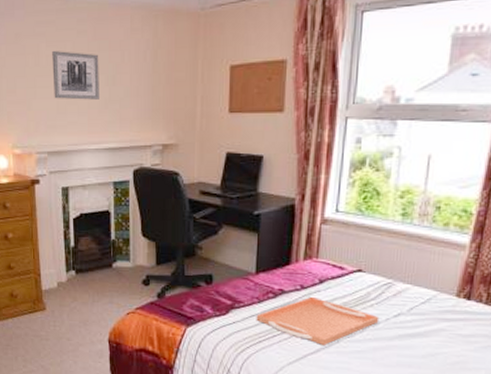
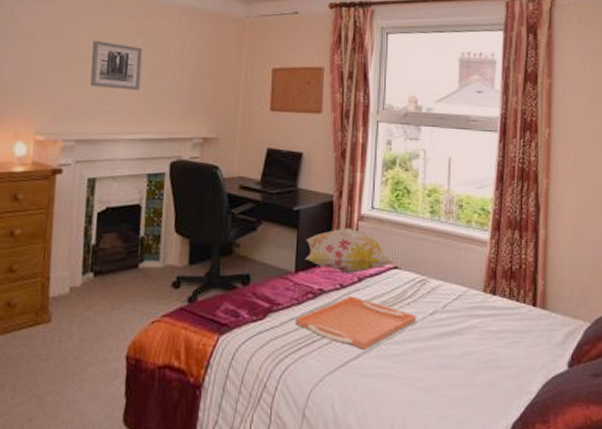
decorative pillow: none [265,231,359,276] -> present [305,227,394,274]

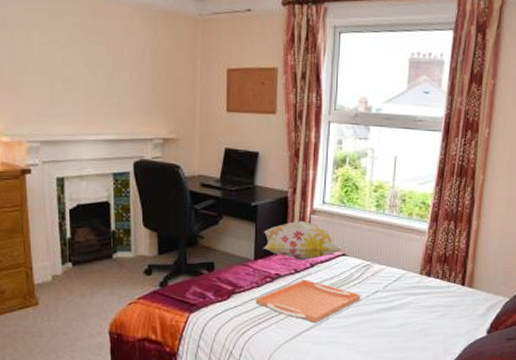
wall art: present [90,41,143,90] -> none [45,40,97,91]

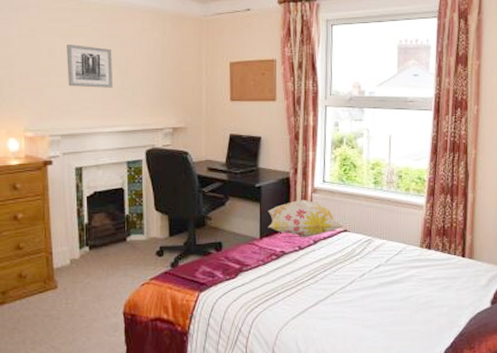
wall art: none [45,40,97,91] -> present [67,45,113,88]
serving tray: present [255,279,361,322] -> none [262,255,364,298]

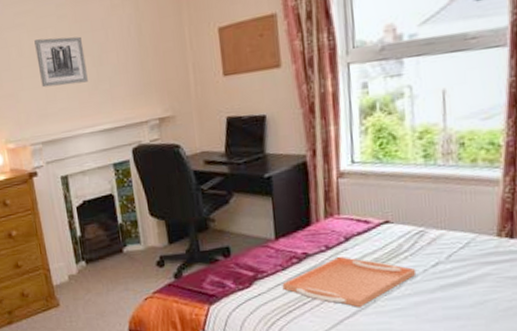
serving tray: none [262,255,364,298] -> present [282,256,417,307]
decorative pillow: present [267,199,344,238] -> none [282,187,385,235]

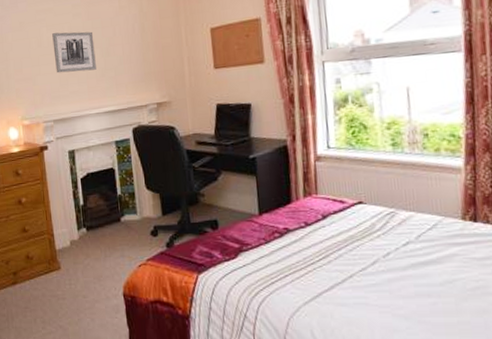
serving tray: present [282,256,417,307] -> none [265,232,389,281]

